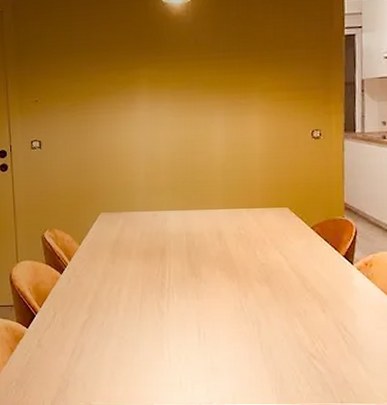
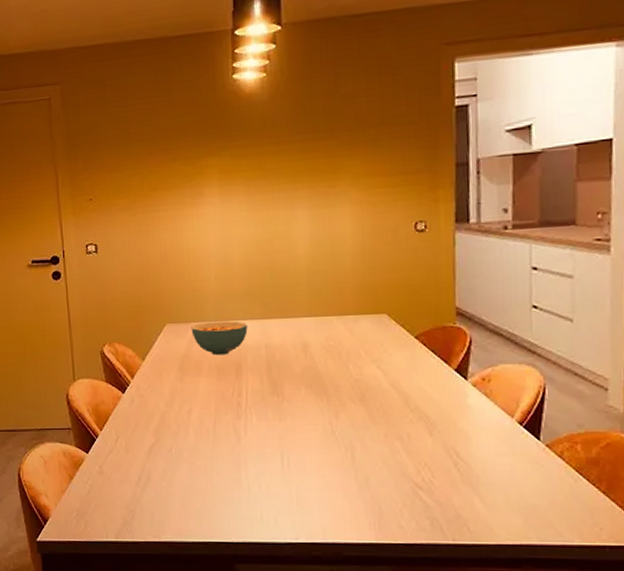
cereal bowl: none [122,211,171,241] -> present [191,321,248,356]

